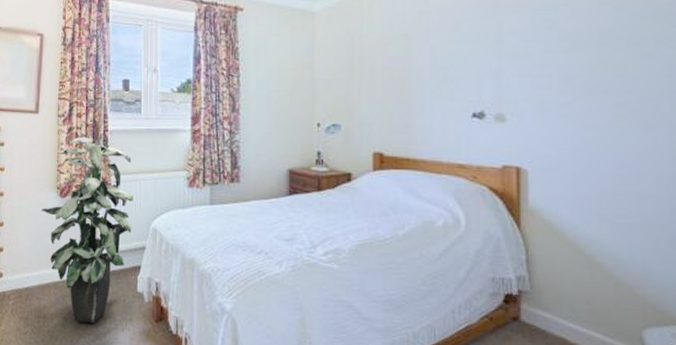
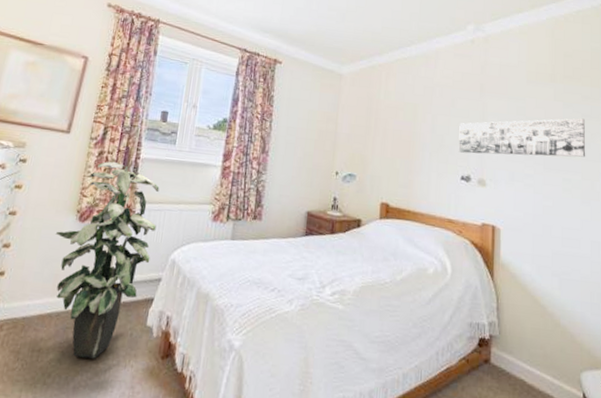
wall art: none [467,22,648,85] -> present [458,118,586,158]

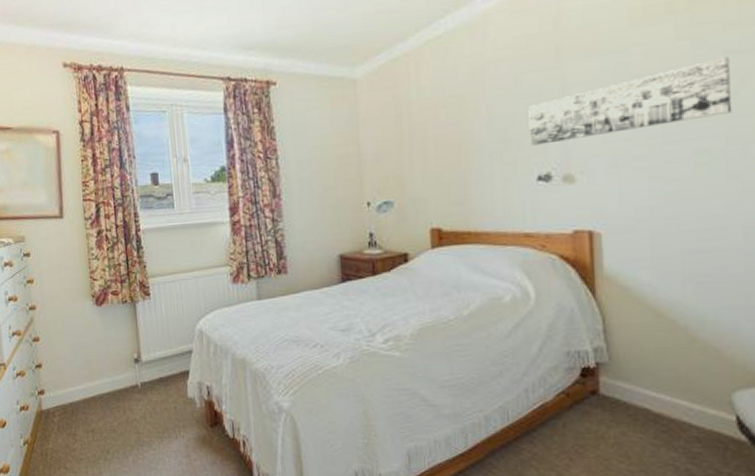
indoor plant: present [55,161,160,359] -> none [77,239,176,434]

